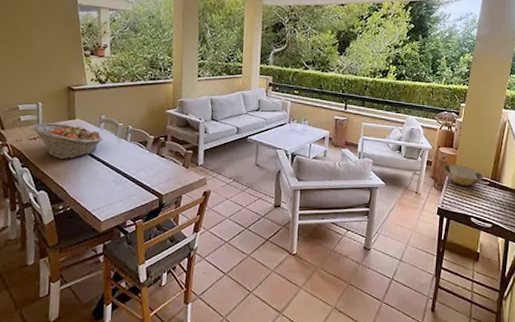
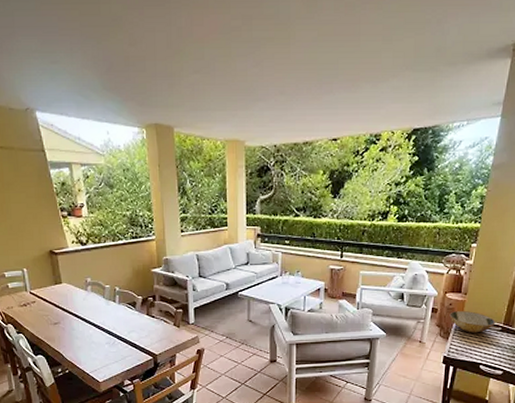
fruit basket: present [32,123,104,159] -> none [21,289,92,324]

